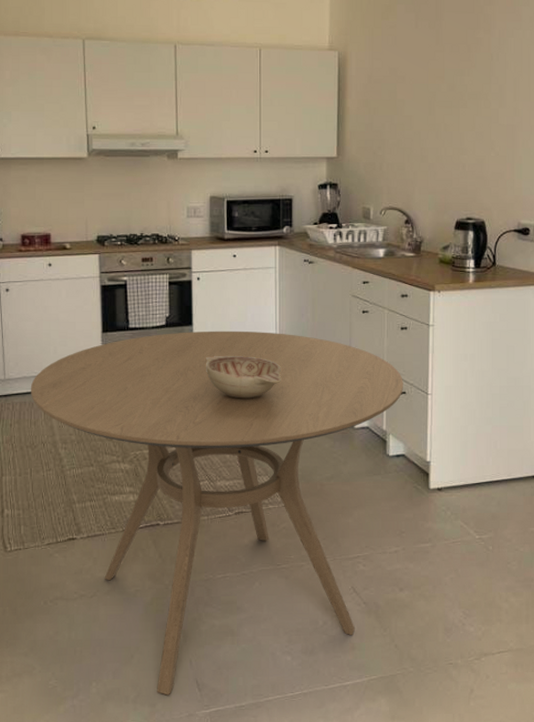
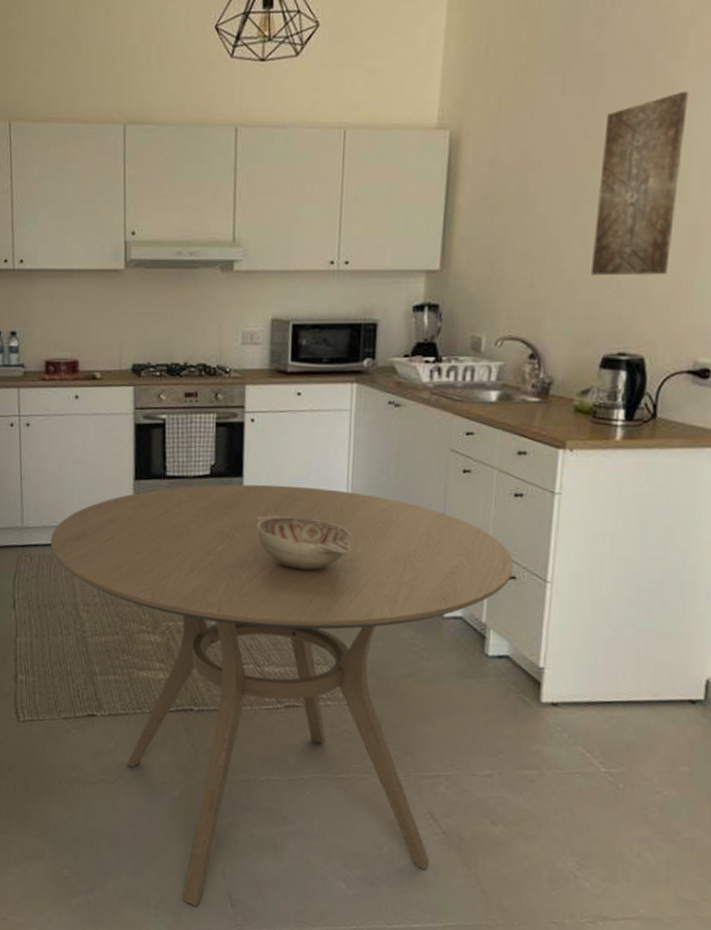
wall art: none [445,28,501,161] -> present [591,91,689,276]

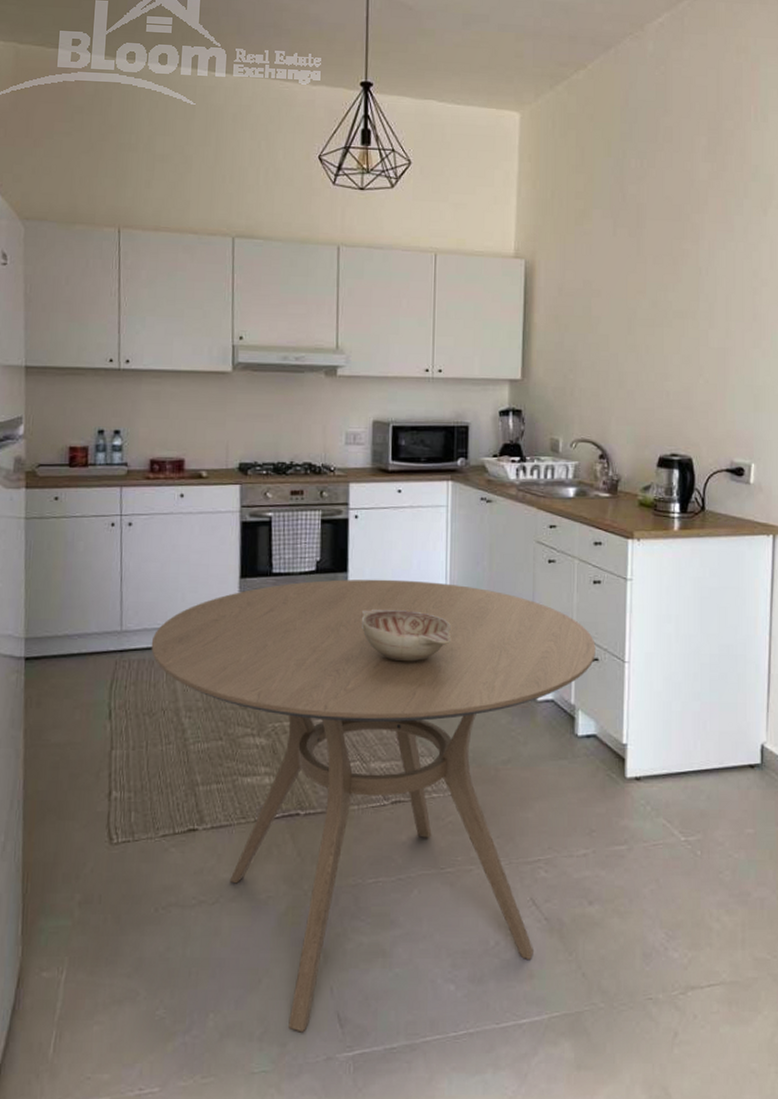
wall art: present [591,91,689,276] -> none [646,238,711,388]

